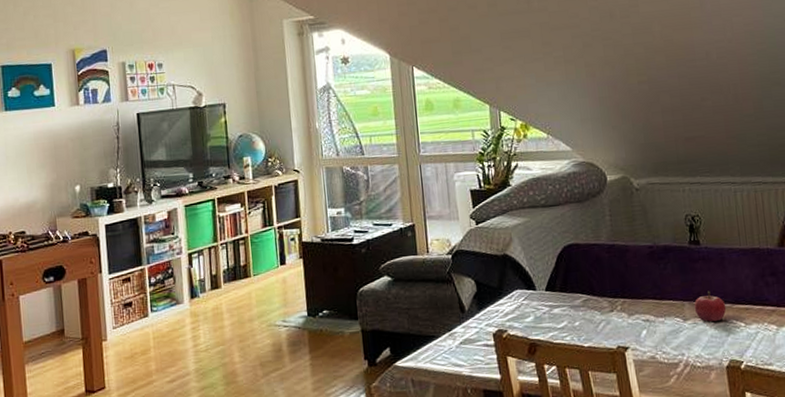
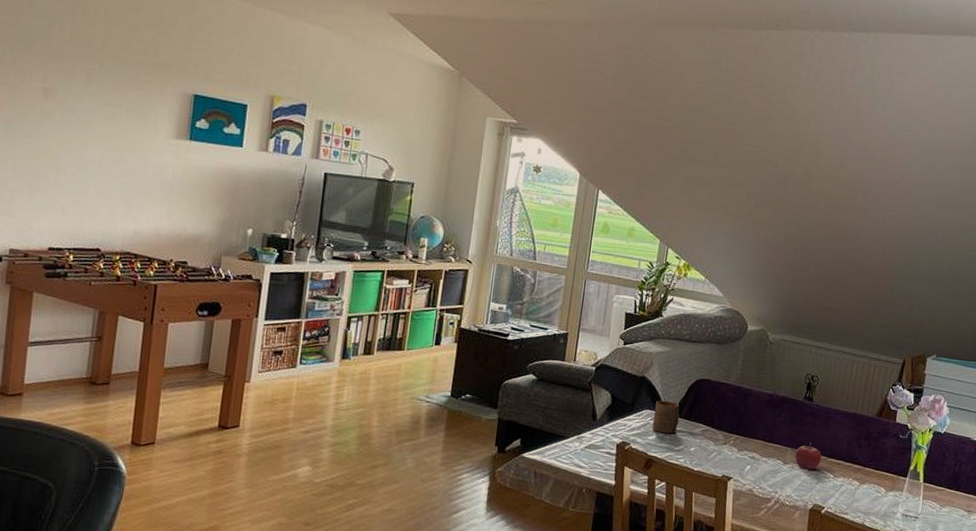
cup: none [525,275,556,312] -> present [652,400,680,434]

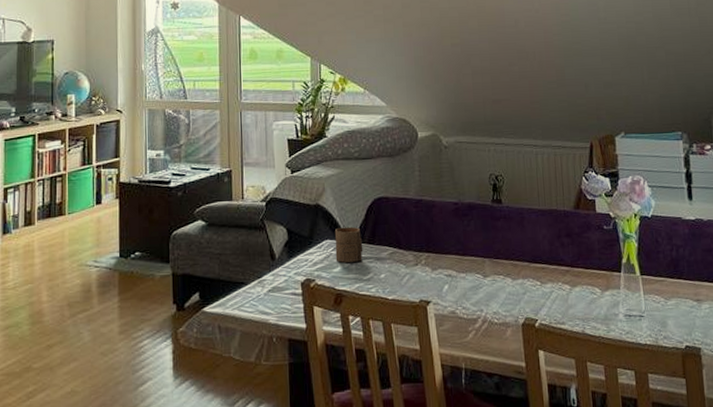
fruit: present [795,442,822,470] -> none [494,249,524,280]

